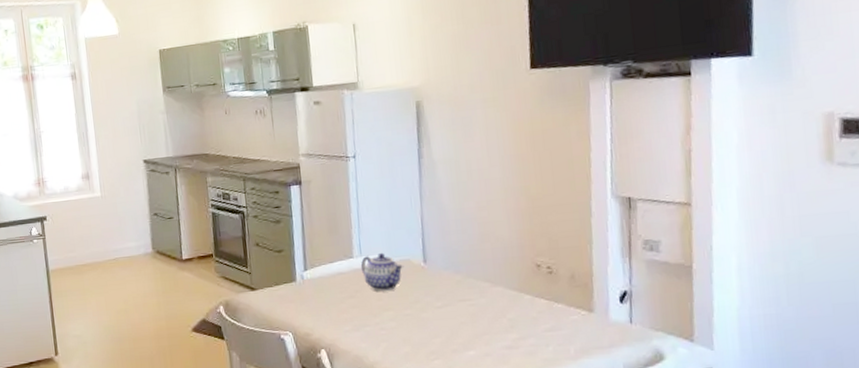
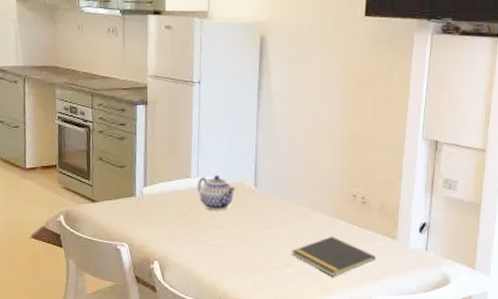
notepad: none [471,312,571,358] -> present [291,236,376,277]

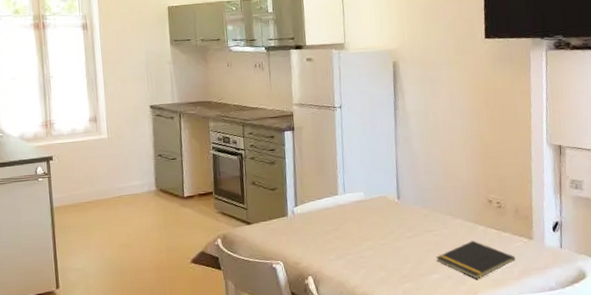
teapot: present [197,174,237,210] -> none [344,190,381,224]

